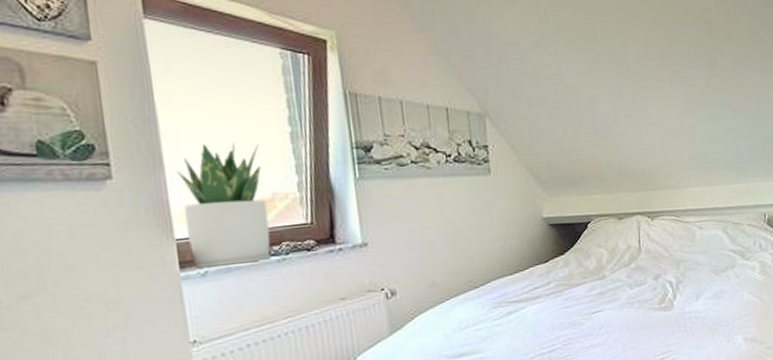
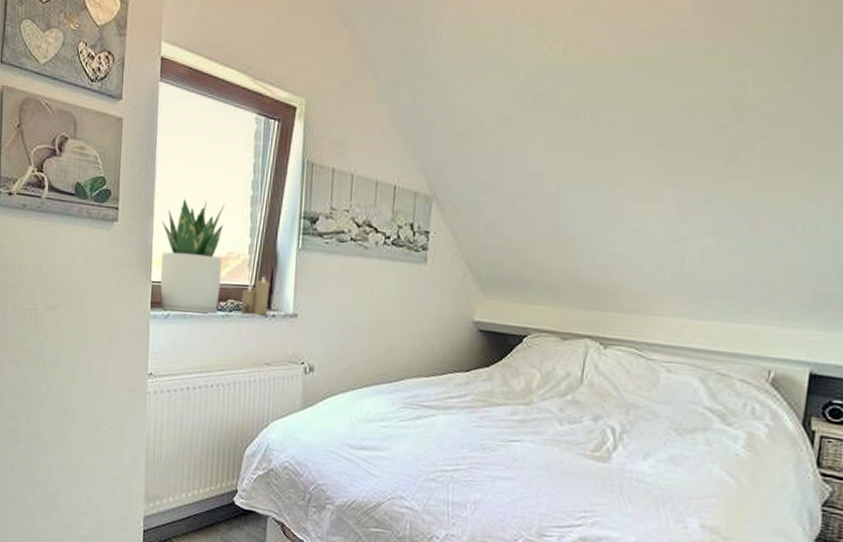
candle: none [297,212,332,254] -> present [241,276,270,316]

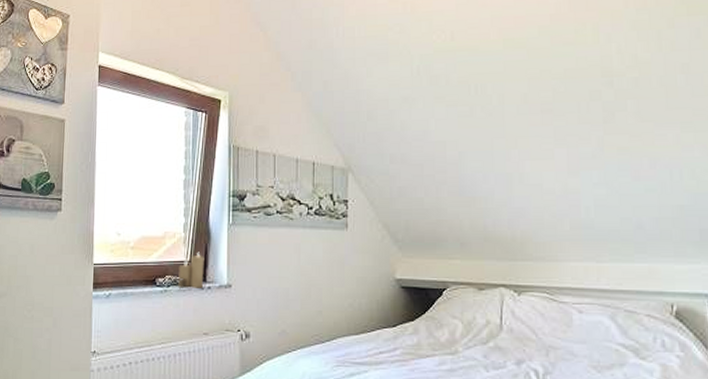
planter: present [160,199,226,314] -> none [102,186,160,291]

